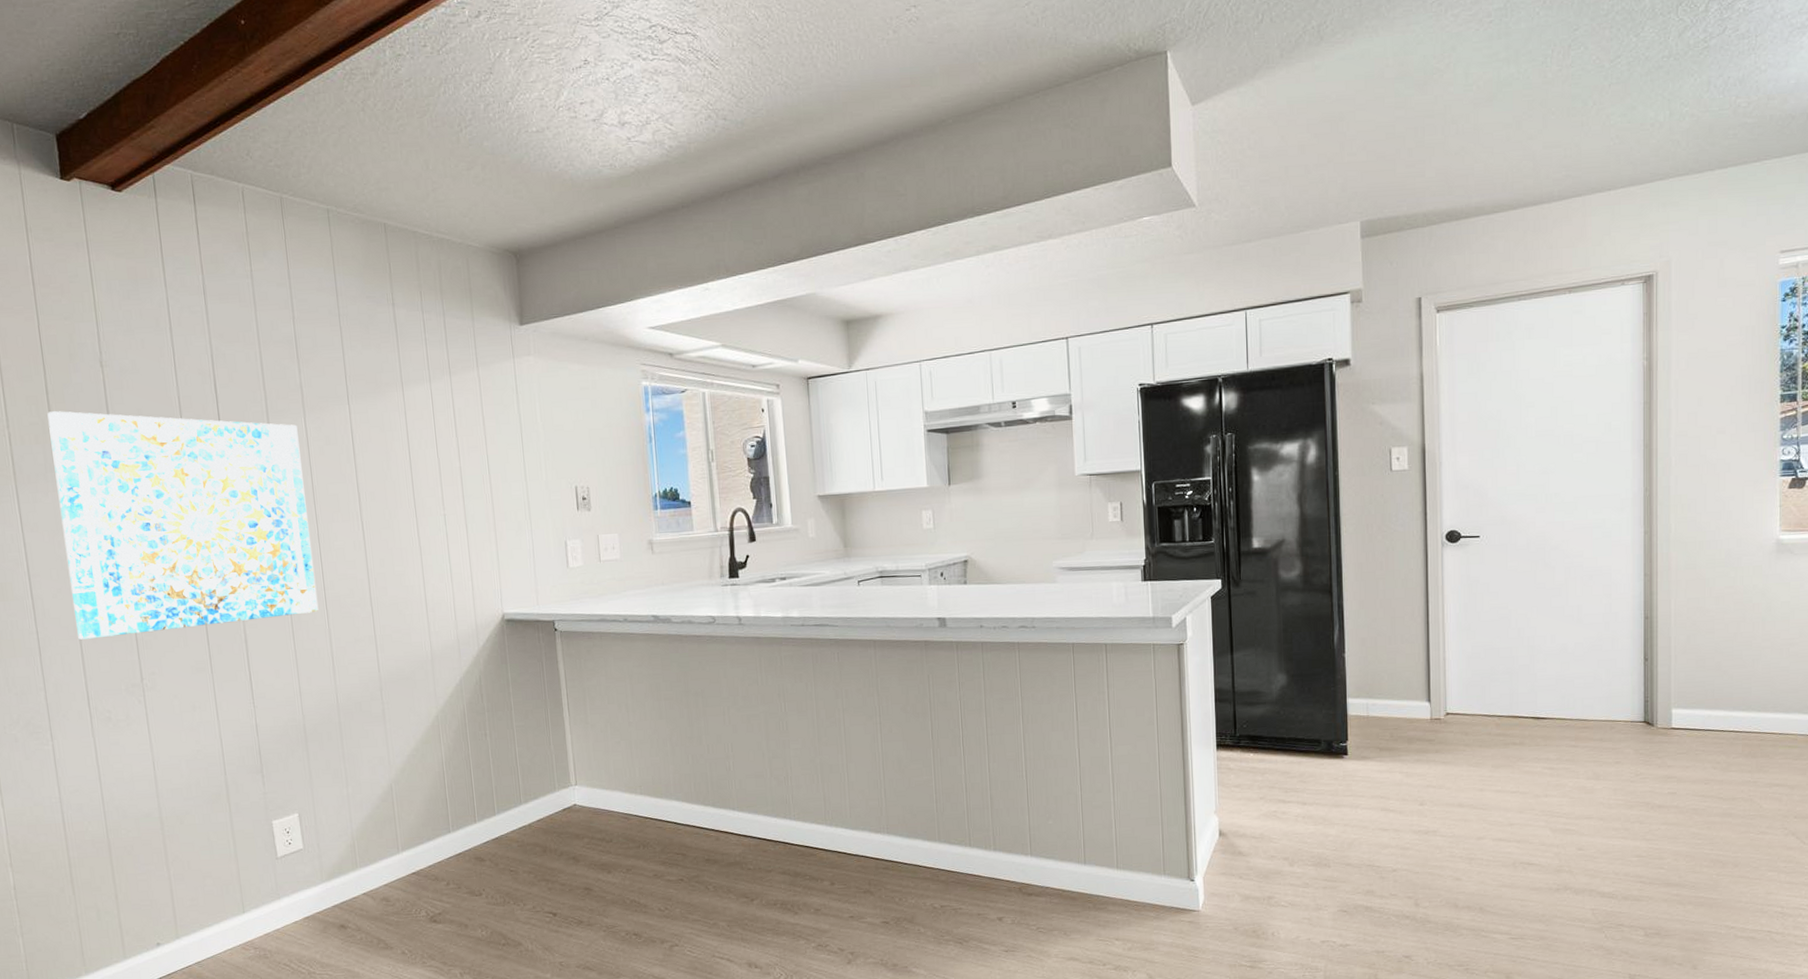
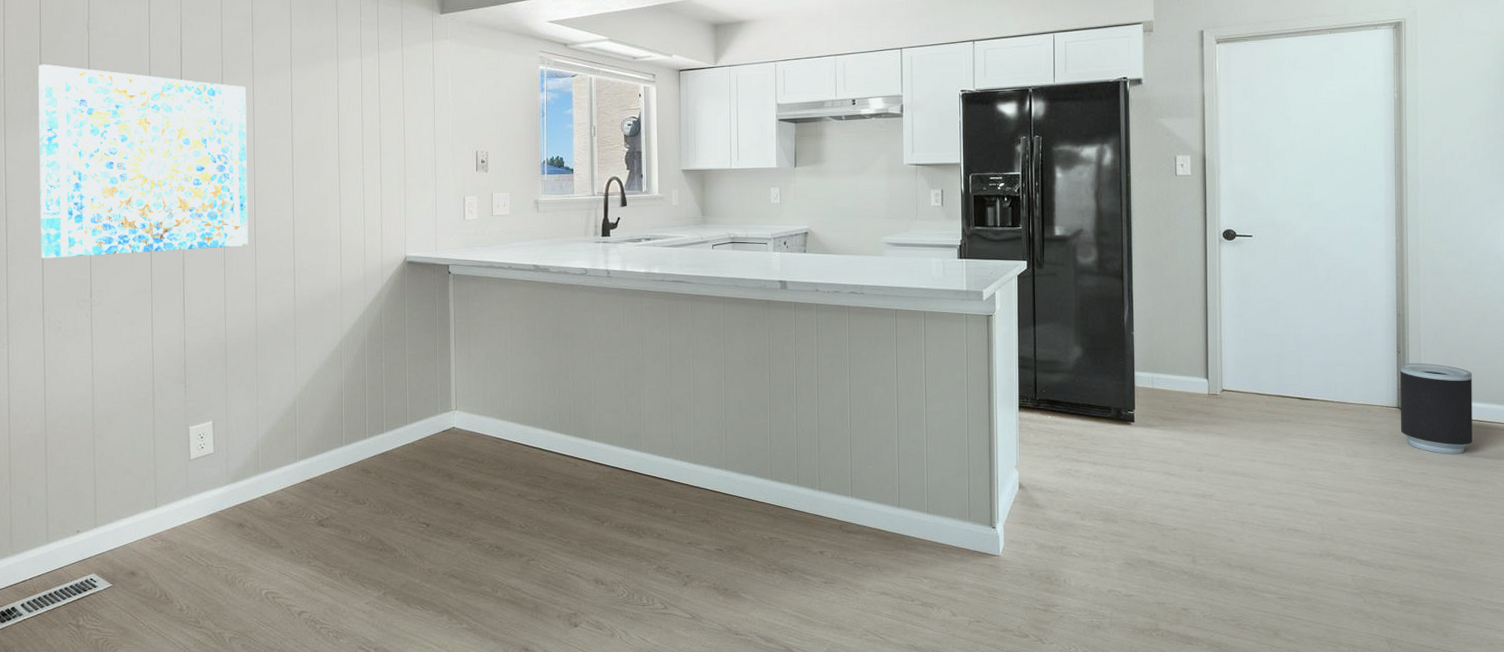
trash bin: none [1647,670,1728,771] -> present [1400,363,1473,454]

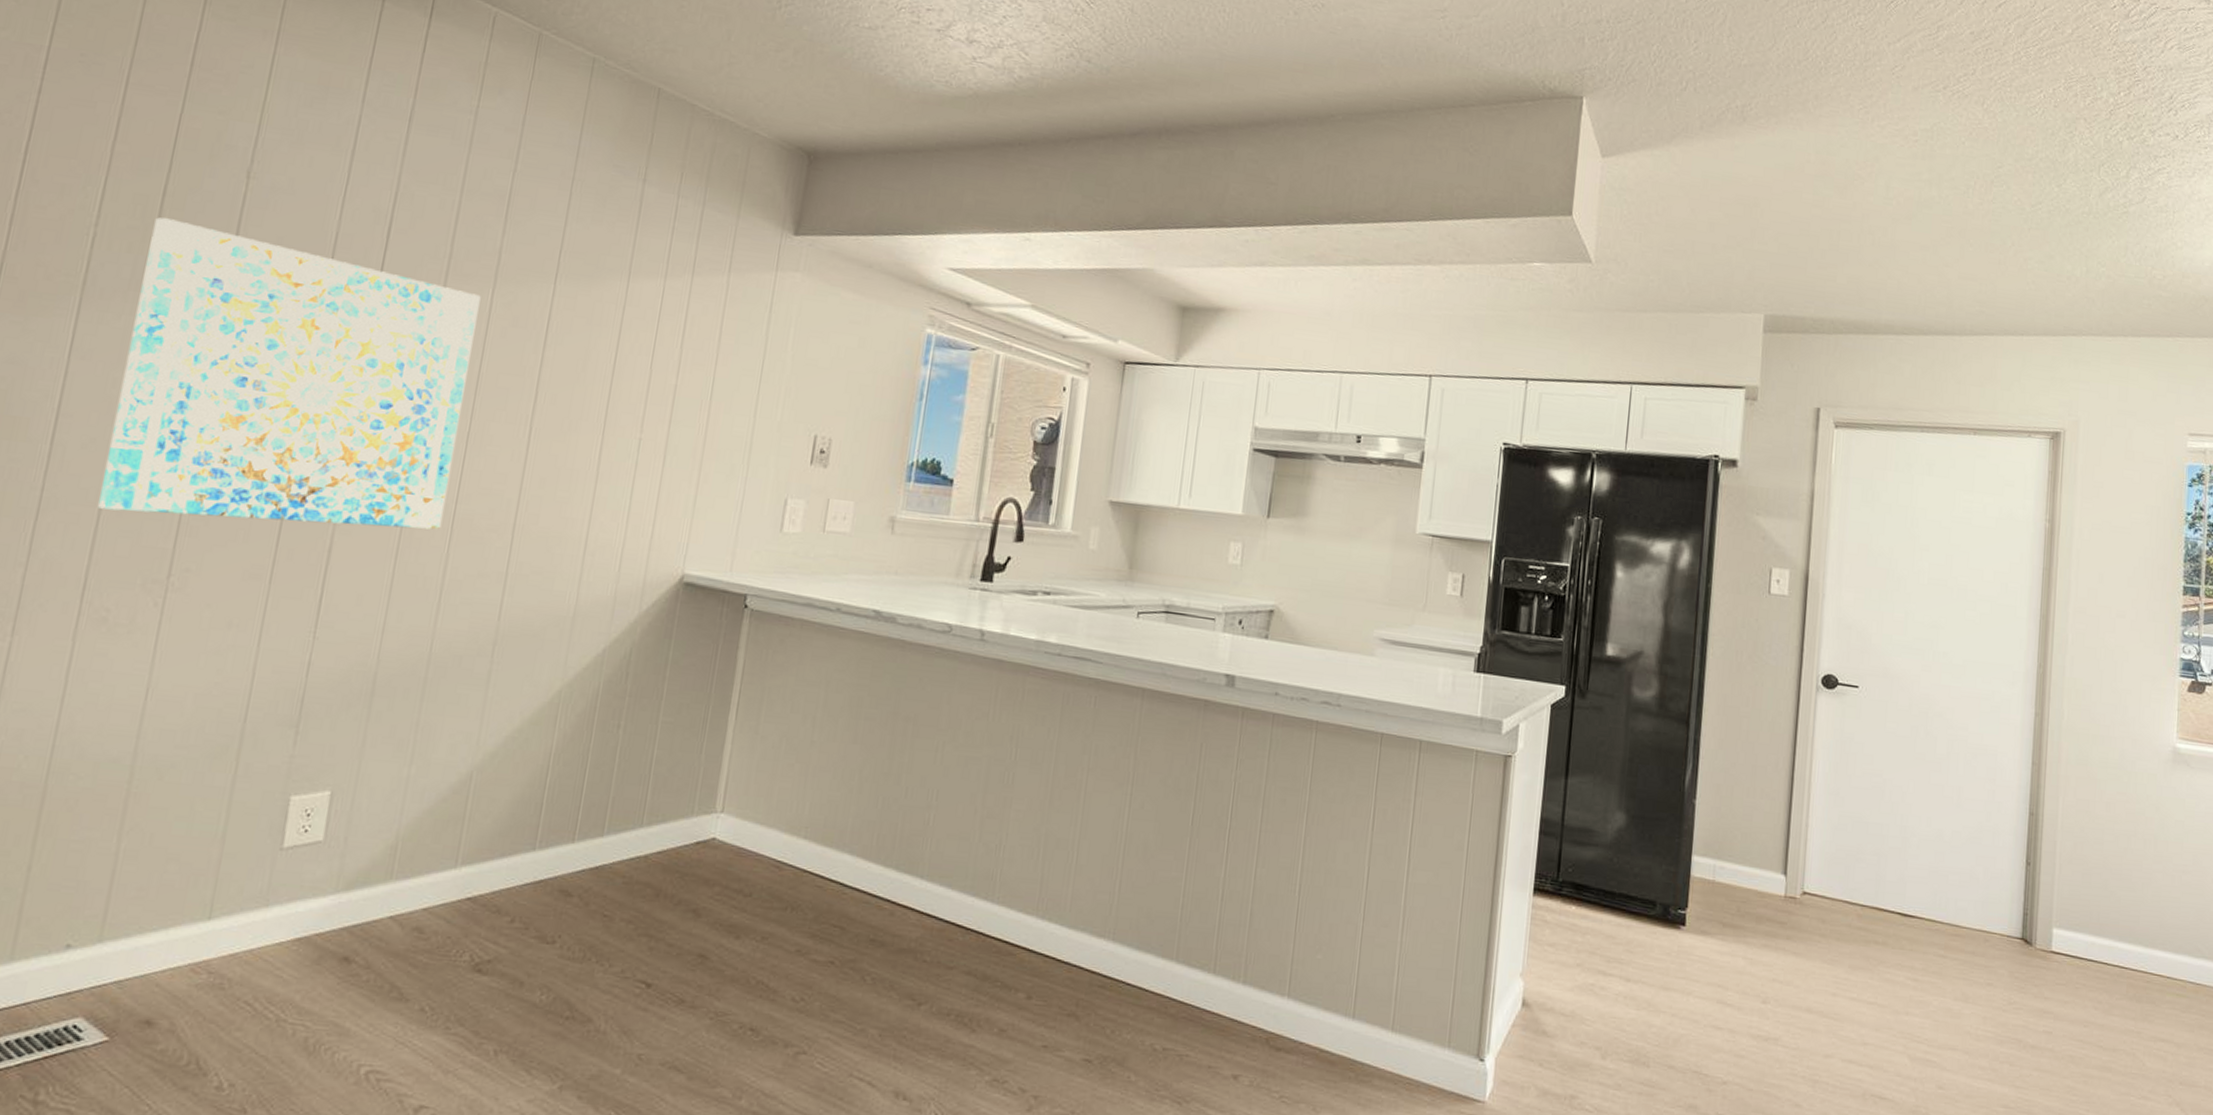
trash bin: present [1400,363,1473,454] -> none [2023,879,2116,1010]

